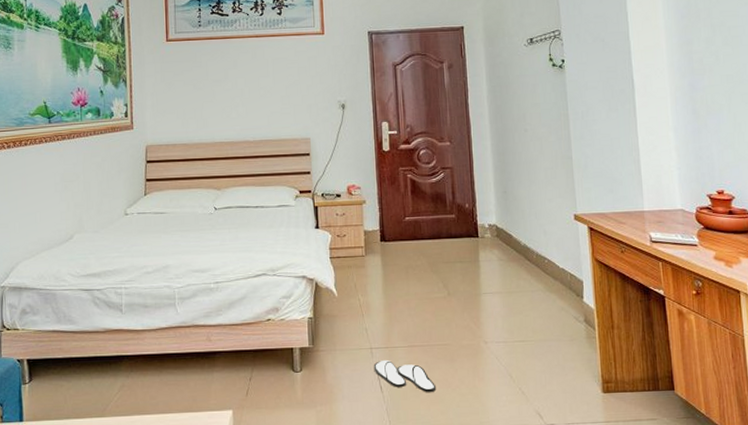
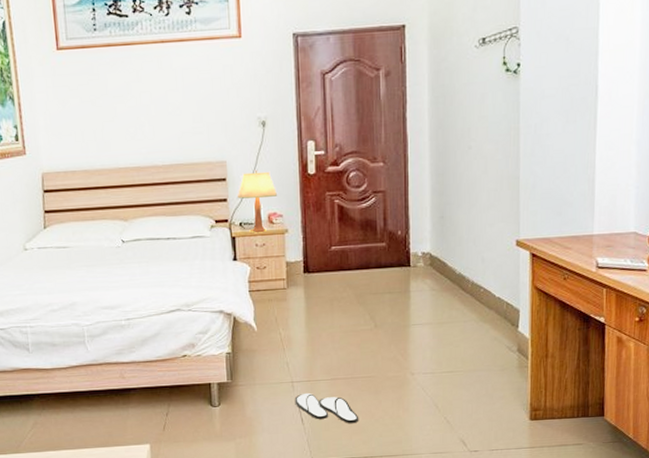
table lamp: none [319,146,356,203] -> present [237,169,278,232]

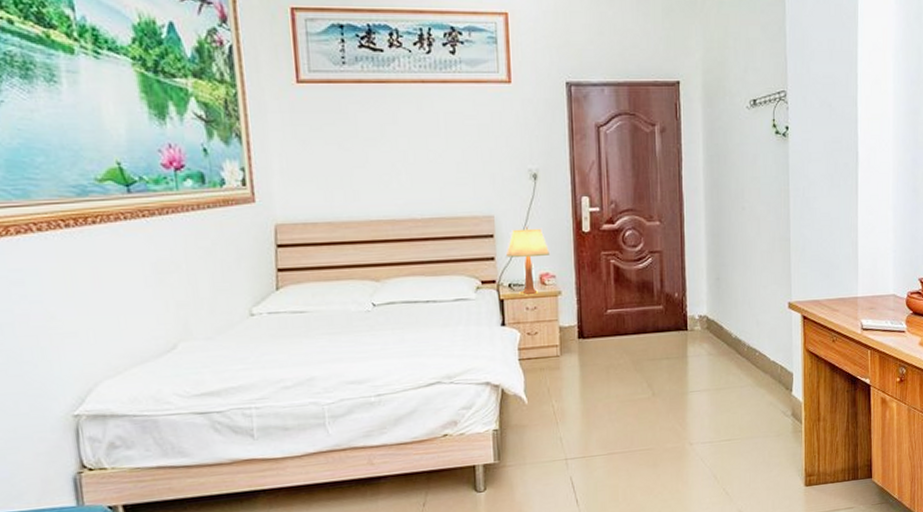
slippers: present [294,393,359,423] -> none [569,471,637,502]

